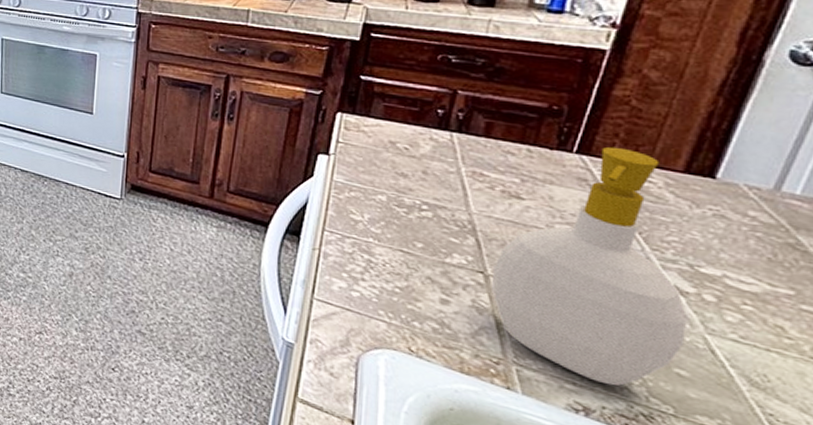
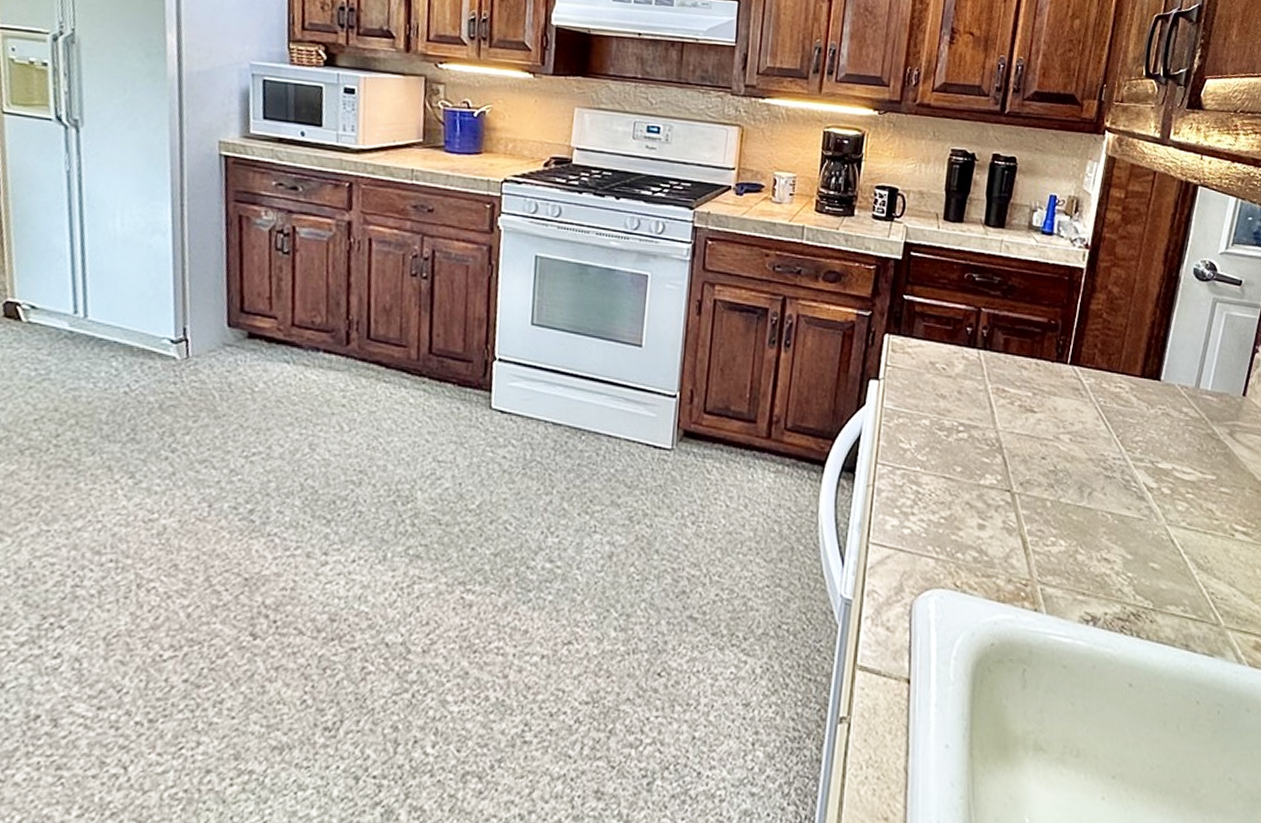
soap bottle: present [492,146,687,386] -> none [1018,356,1154,590]

